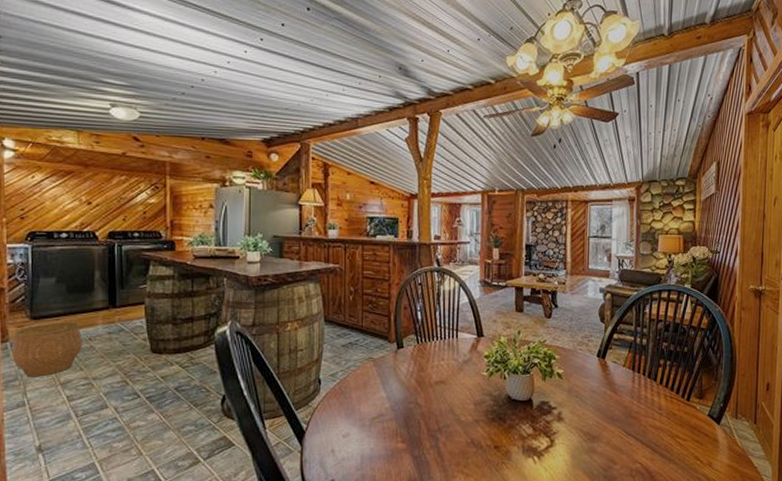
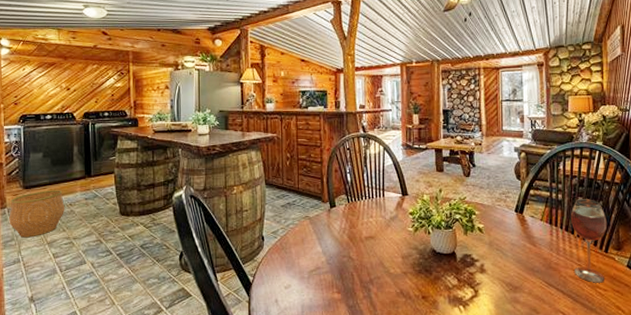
wineglass: none [653,343,691,433] -> present [570,198,607,283]

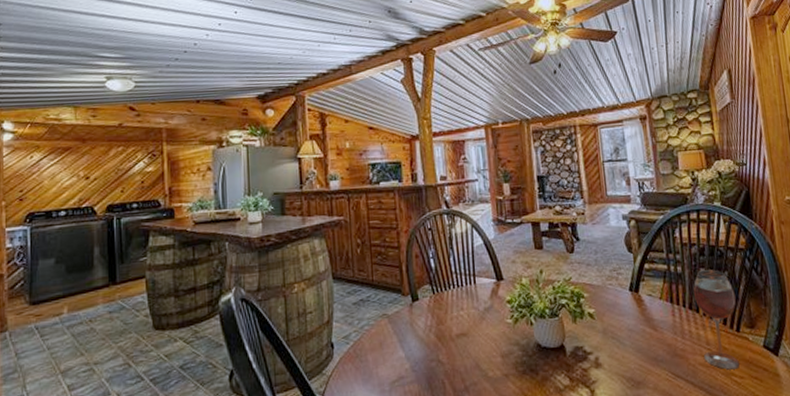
basket: present [9,190,65,238] -> none [11,303,84,368]

